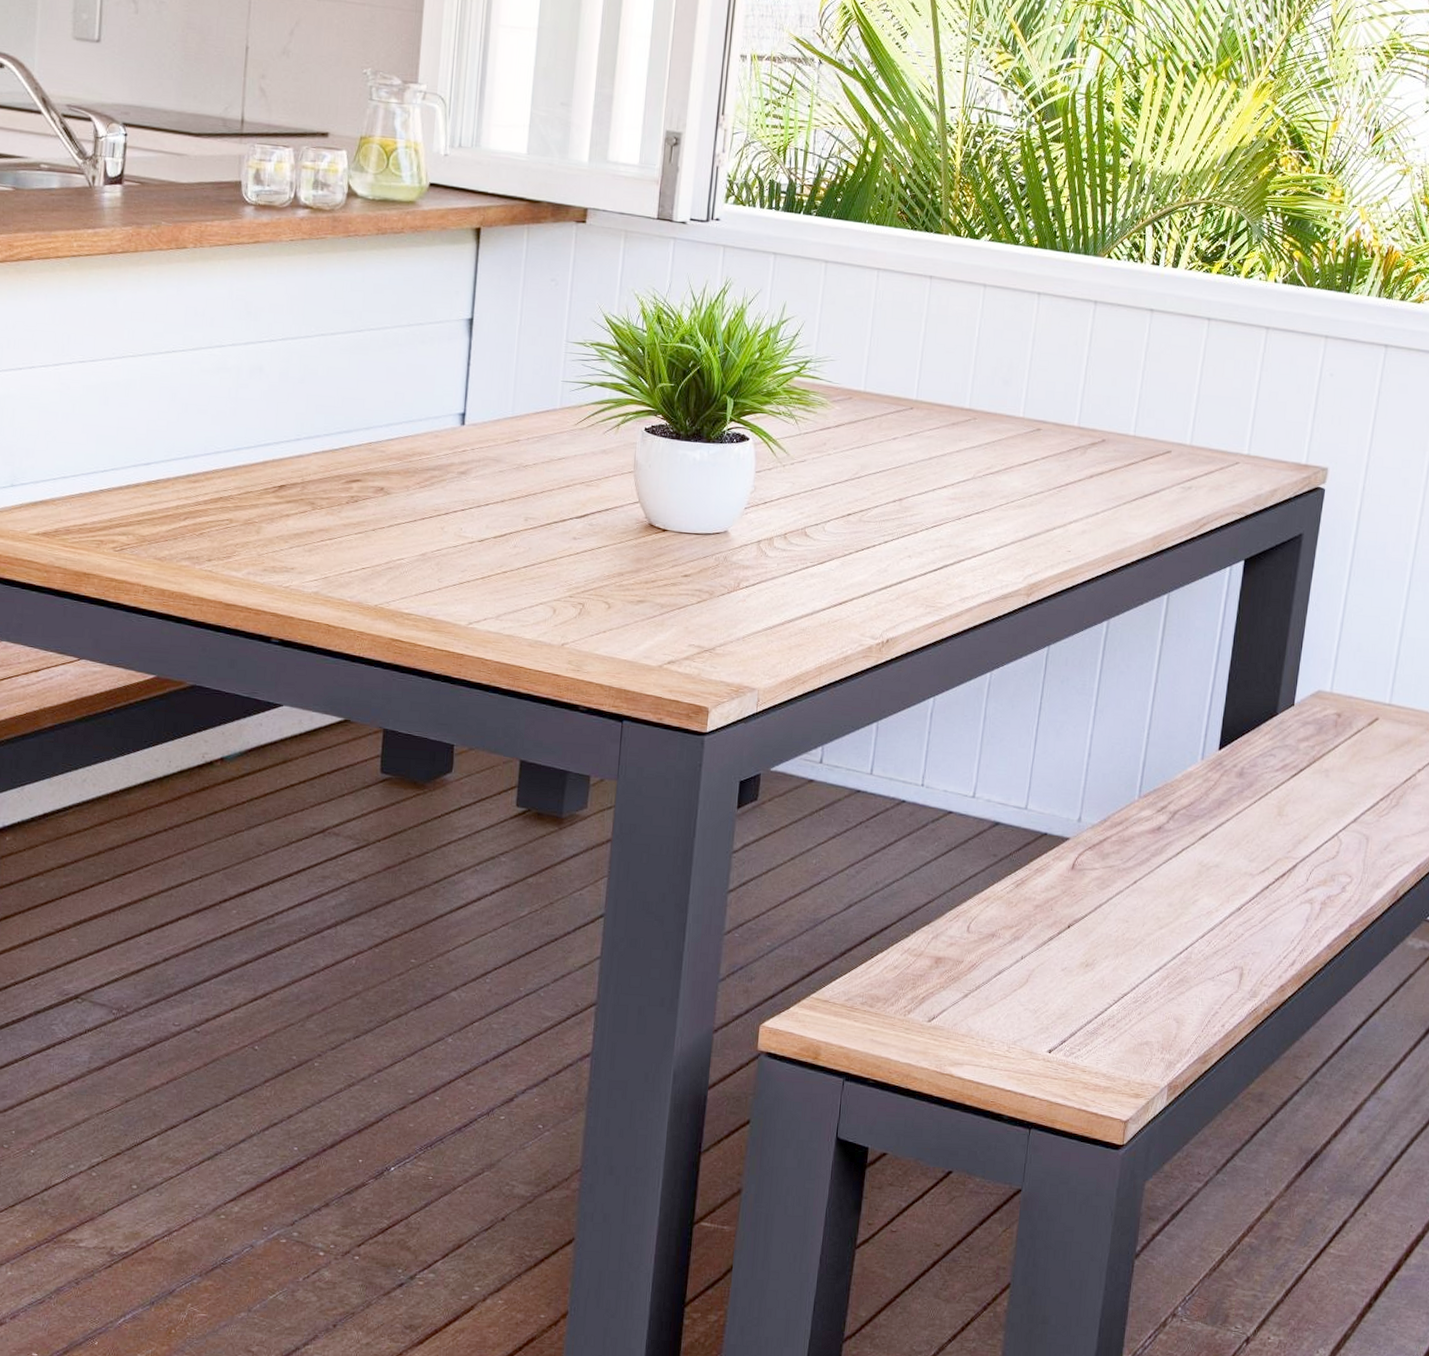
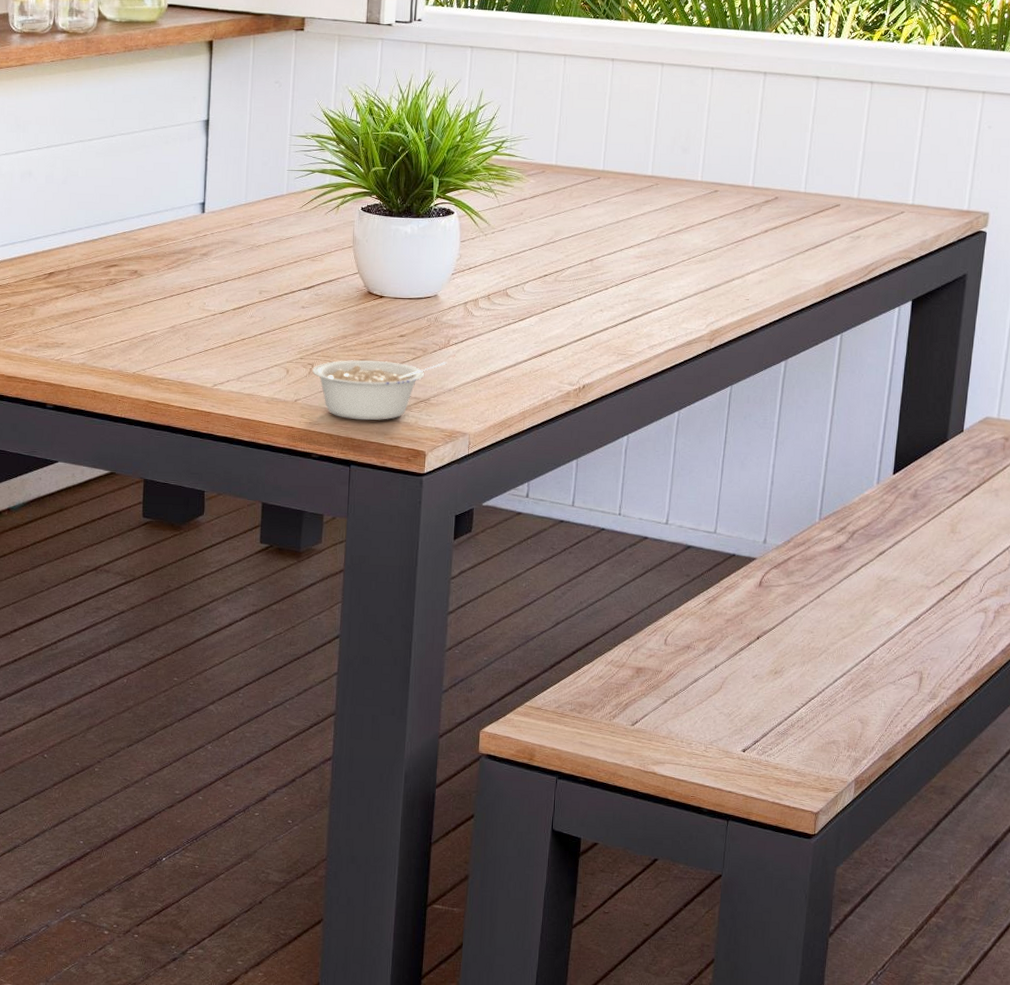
legume: none [582,600,737,670] -> present [311,359,448,421]

